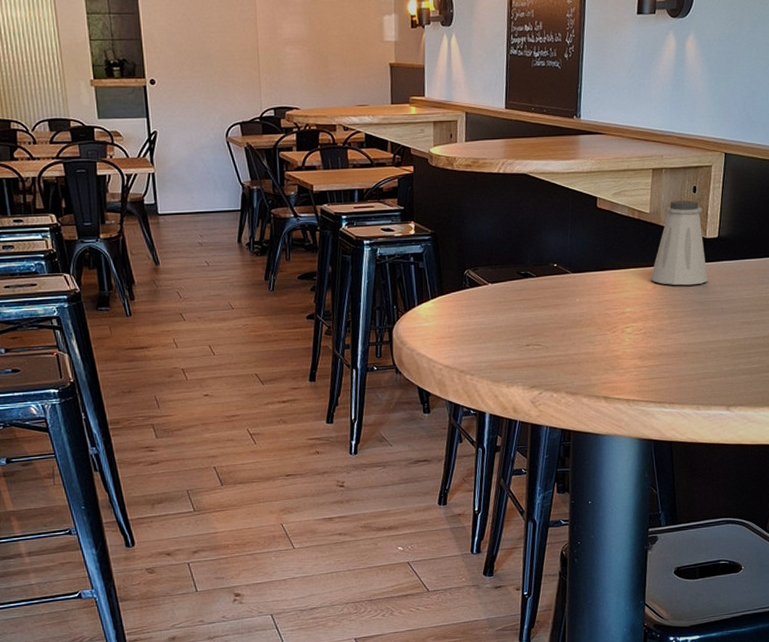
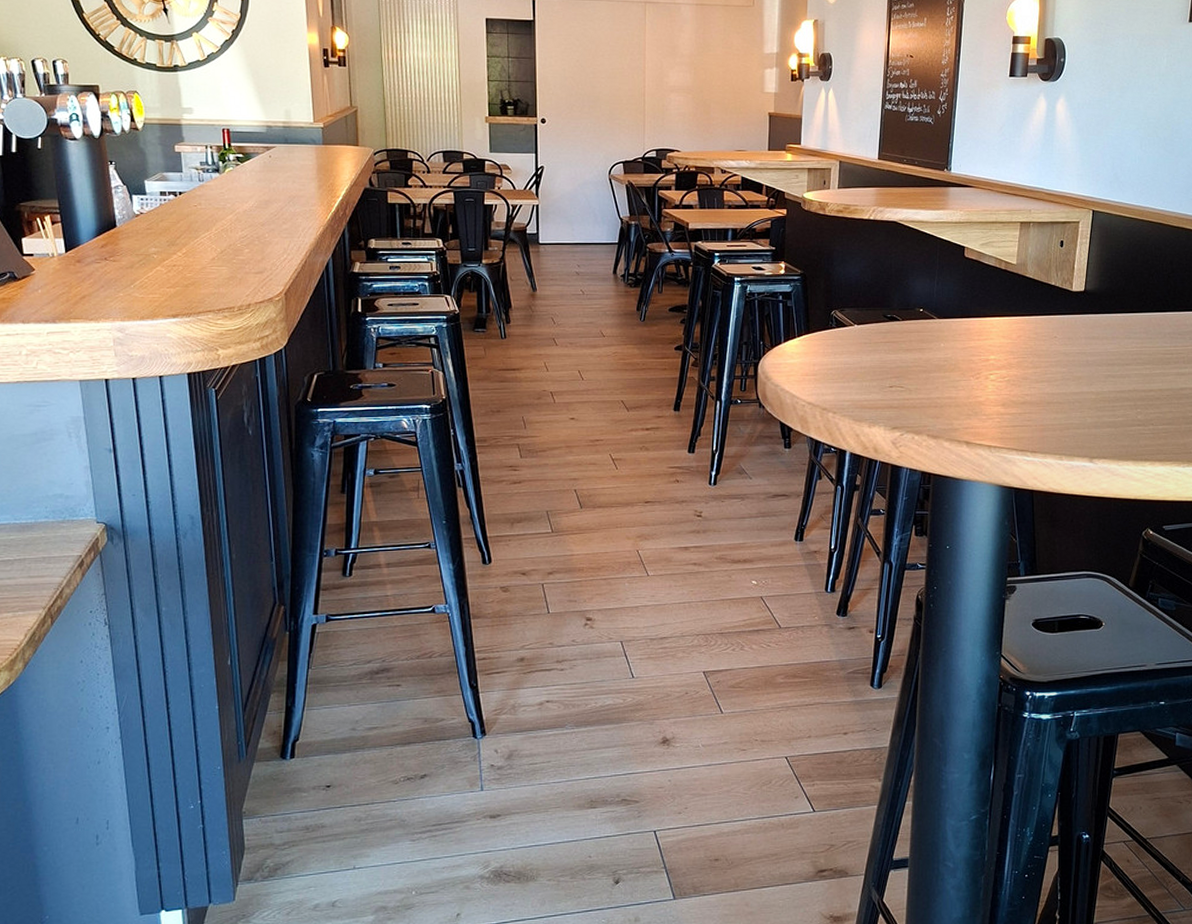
saltshaker: present [651,200,707,286] -> none [1016,254,1073,337]

